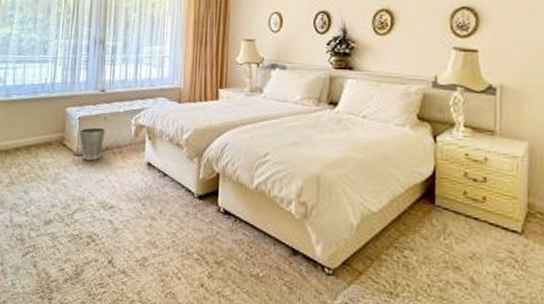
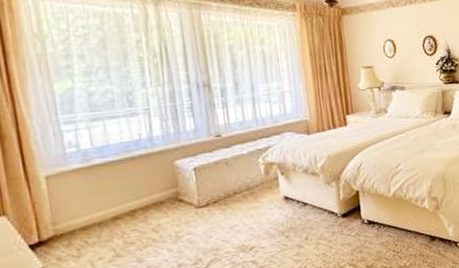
waste basket: present [79,127,105,160] -> none [197,173,230,210]

